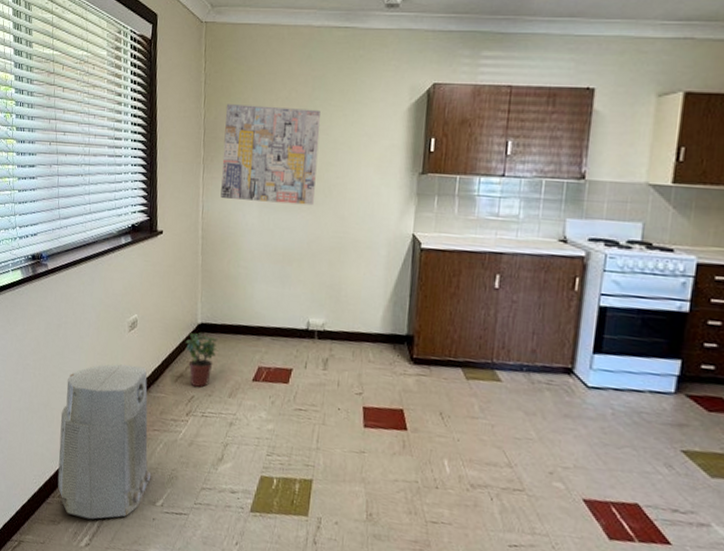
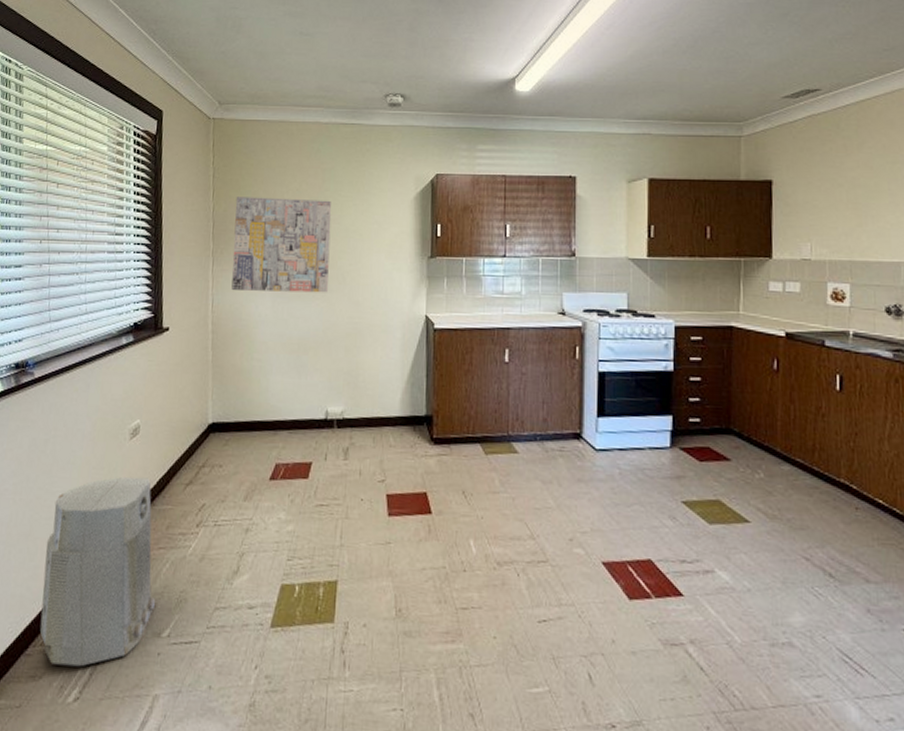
potted plant: present [185,332,219,388] -> none [194,433,232,493]

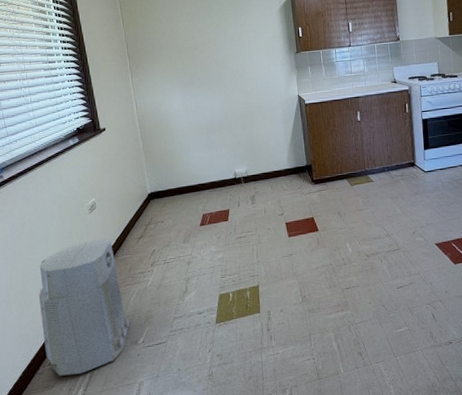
wall art: present [231,197,332,293] -> none [141,18,224,94]

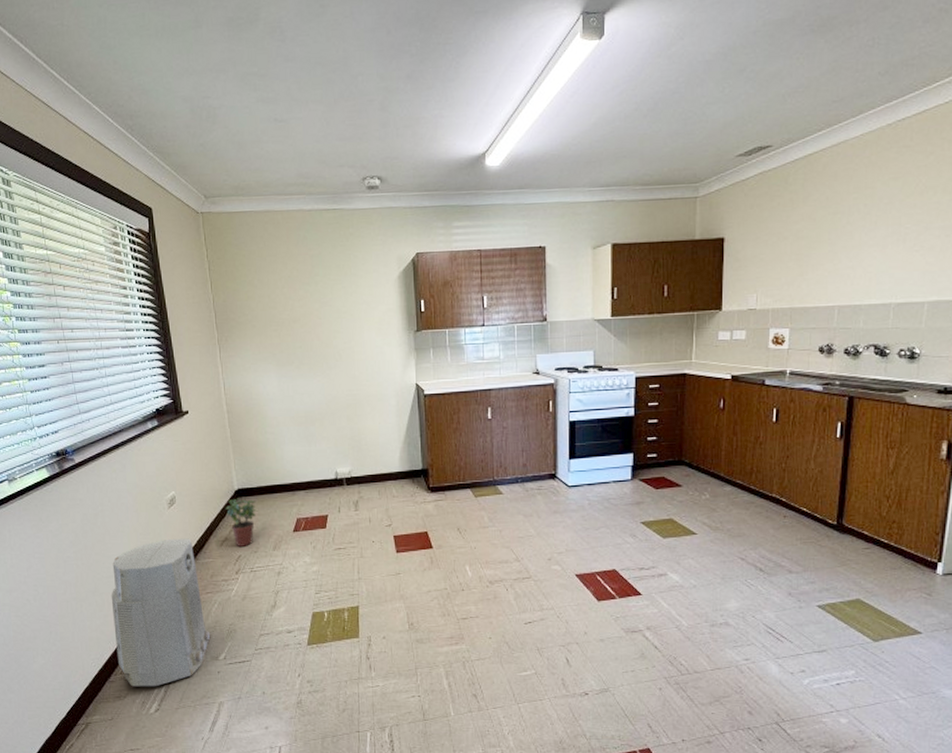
potted plant: none [140,200,169,242] -> present [225,498,258,546]

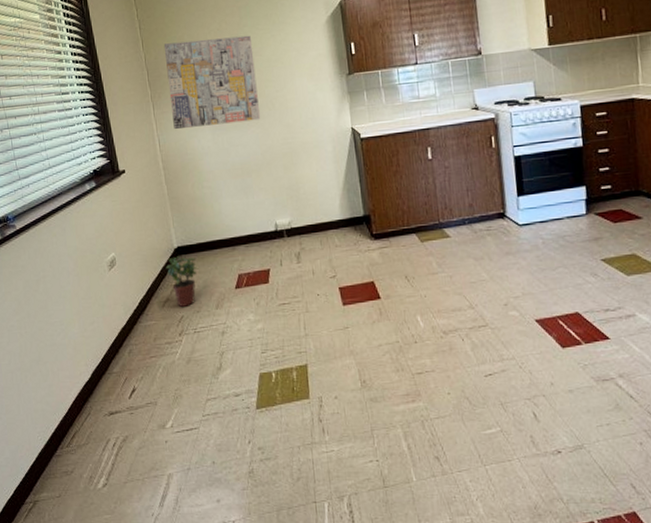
air purifier: present [111,538,211,687] -> none [55,300,157,461]
wall art: none [233,284,328,373] -> present [163,35,261,129]

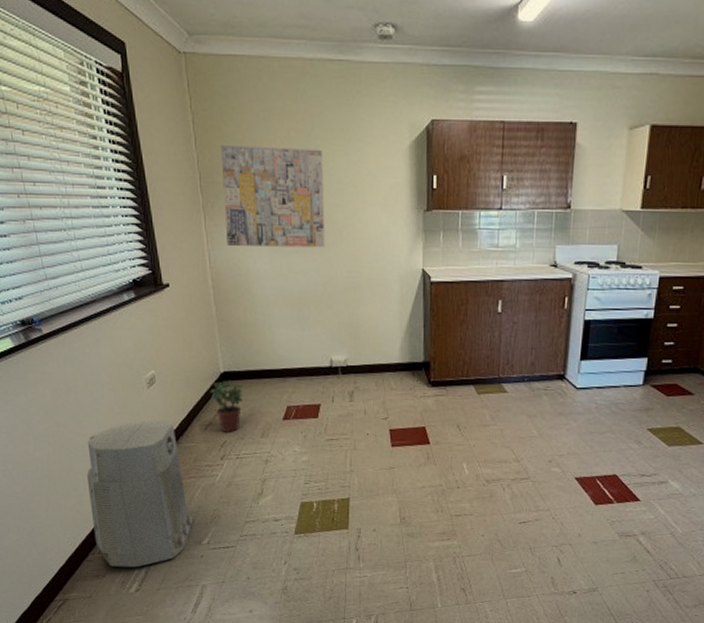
air purifier: none [55,300,157,461] -> present [86,420,194,568]

